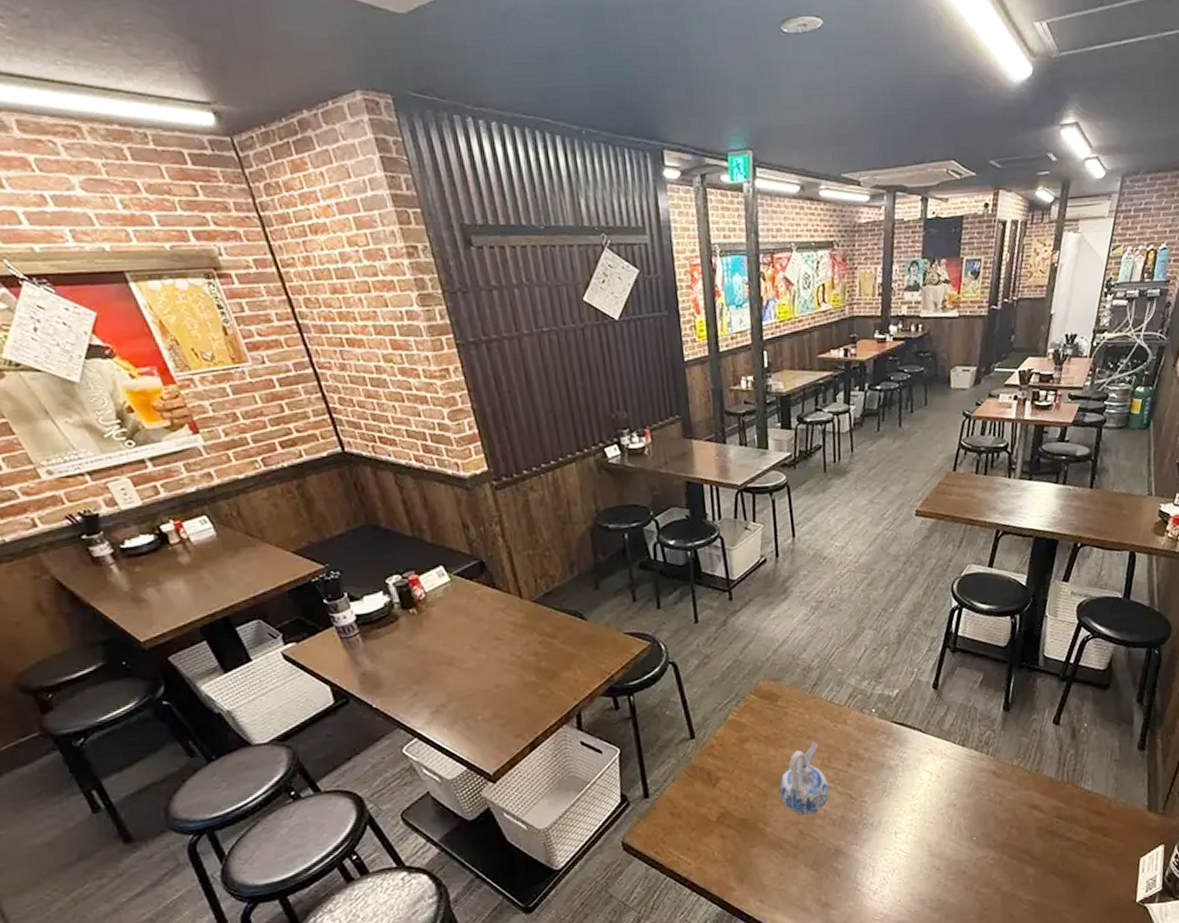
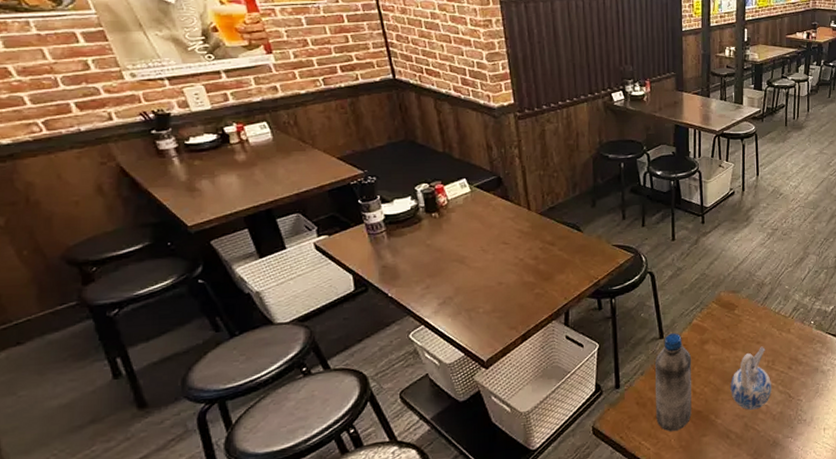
water bottle: none [687,731,736,844] -> present [654,333,692,431]

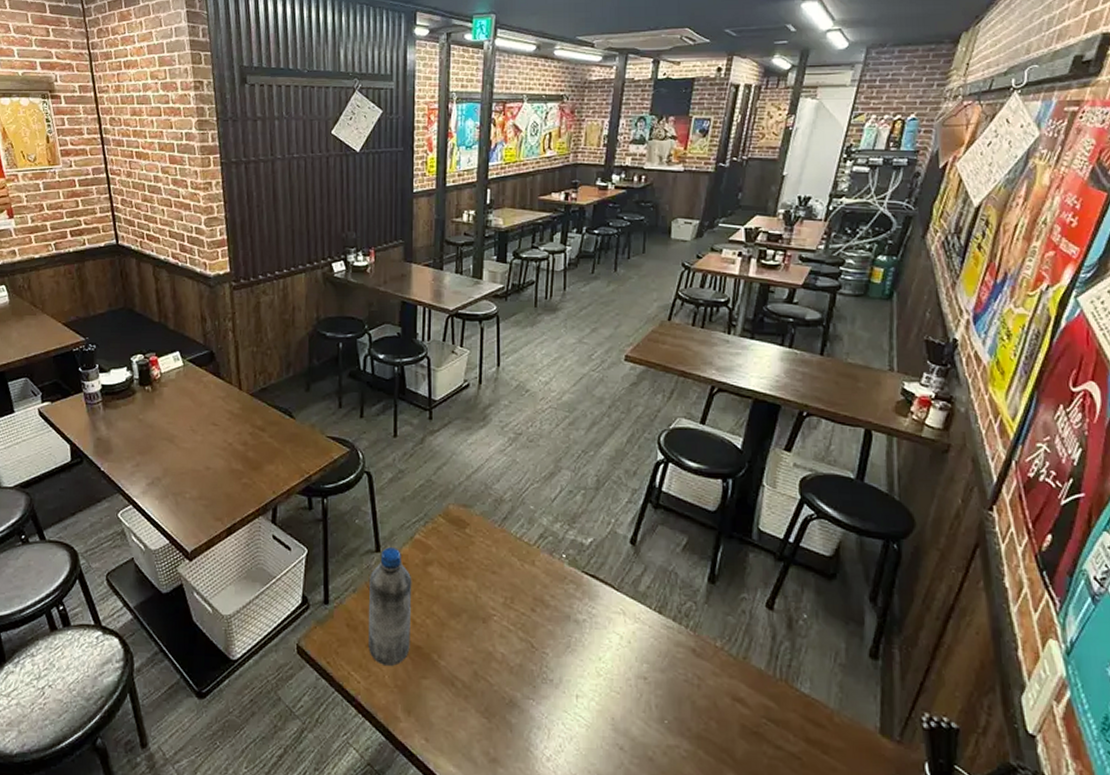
ceramic pitcher: present [730,346,771,410] -> none [458,578,509,656]

